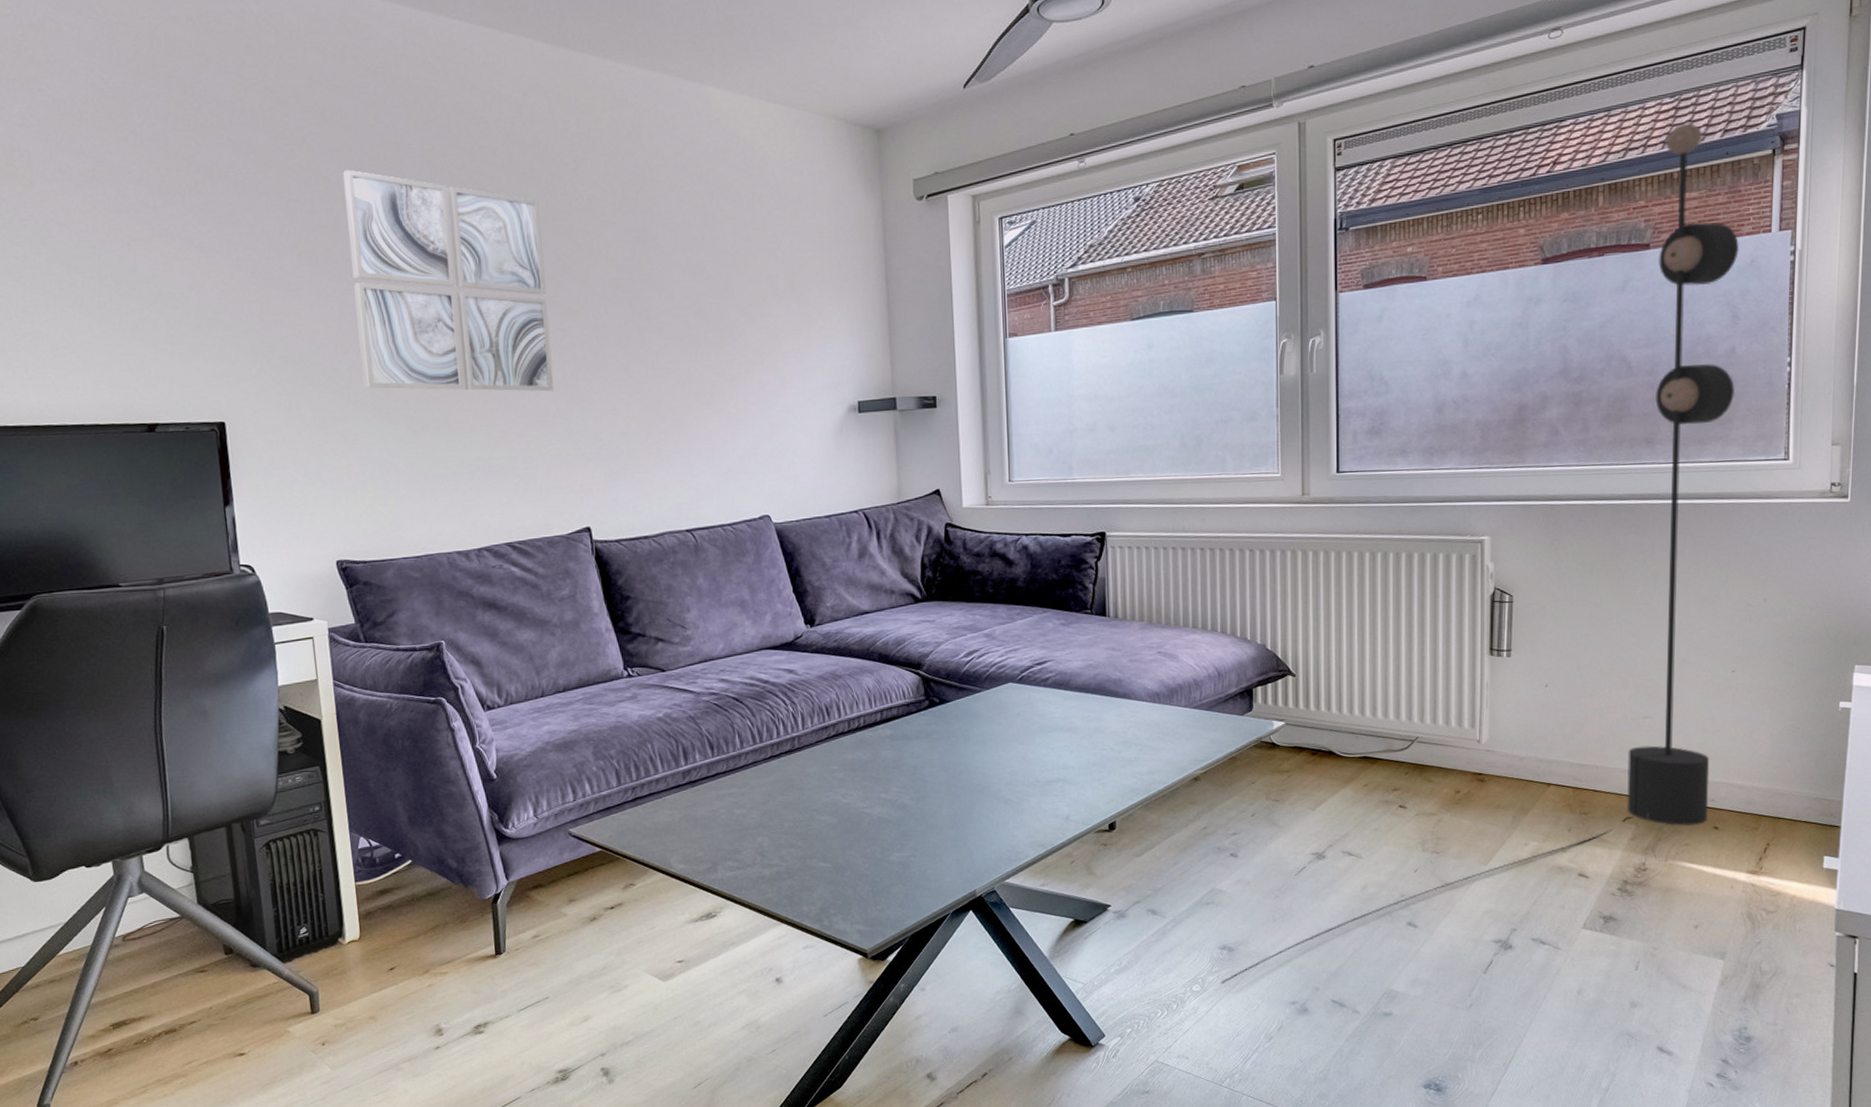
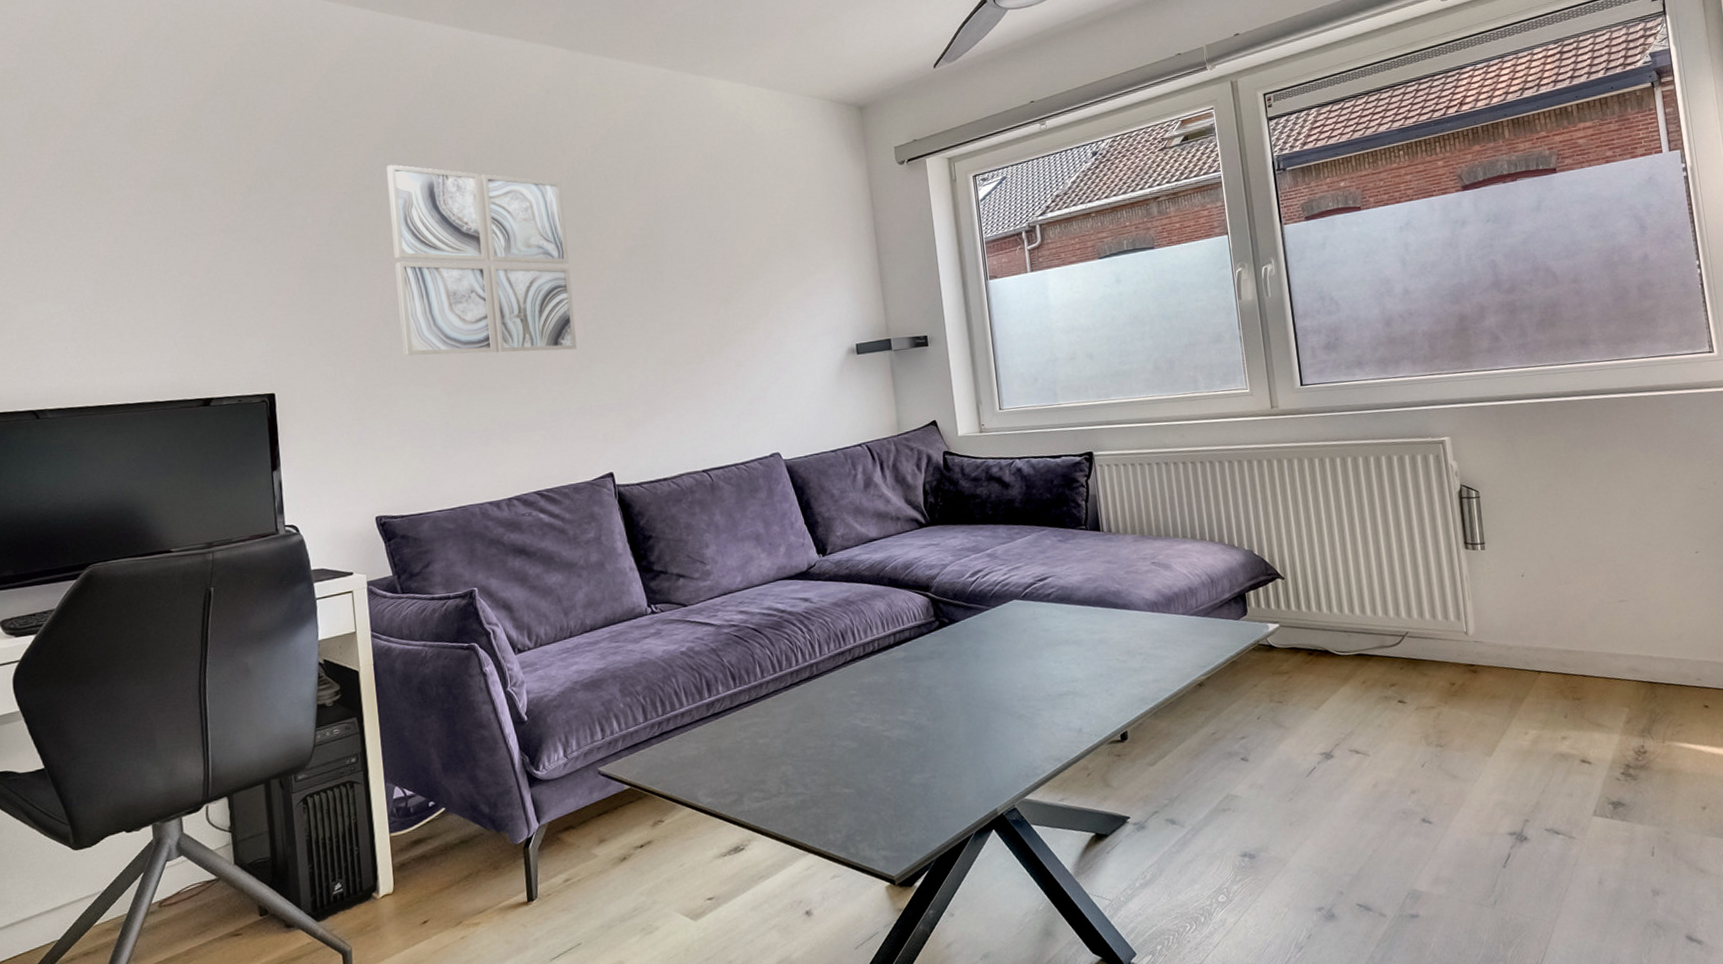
floor lamp: present [1221,123,1740,985] -> none [1245,64,1697,894]

